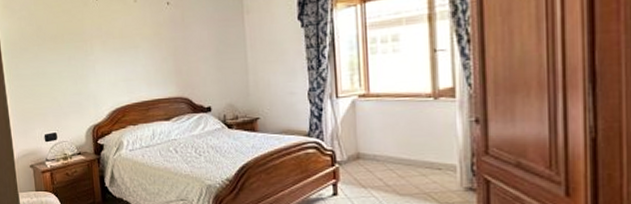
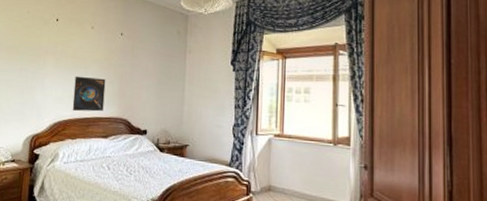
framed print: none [125,56,161,96] -> present [72,76,106,112]

